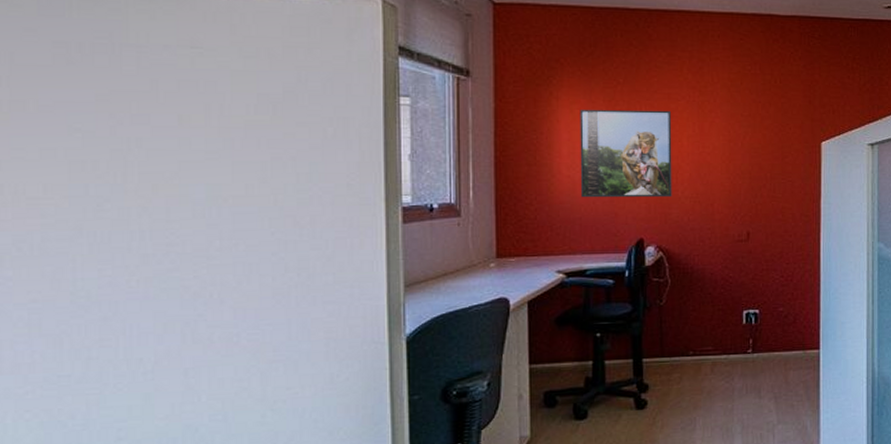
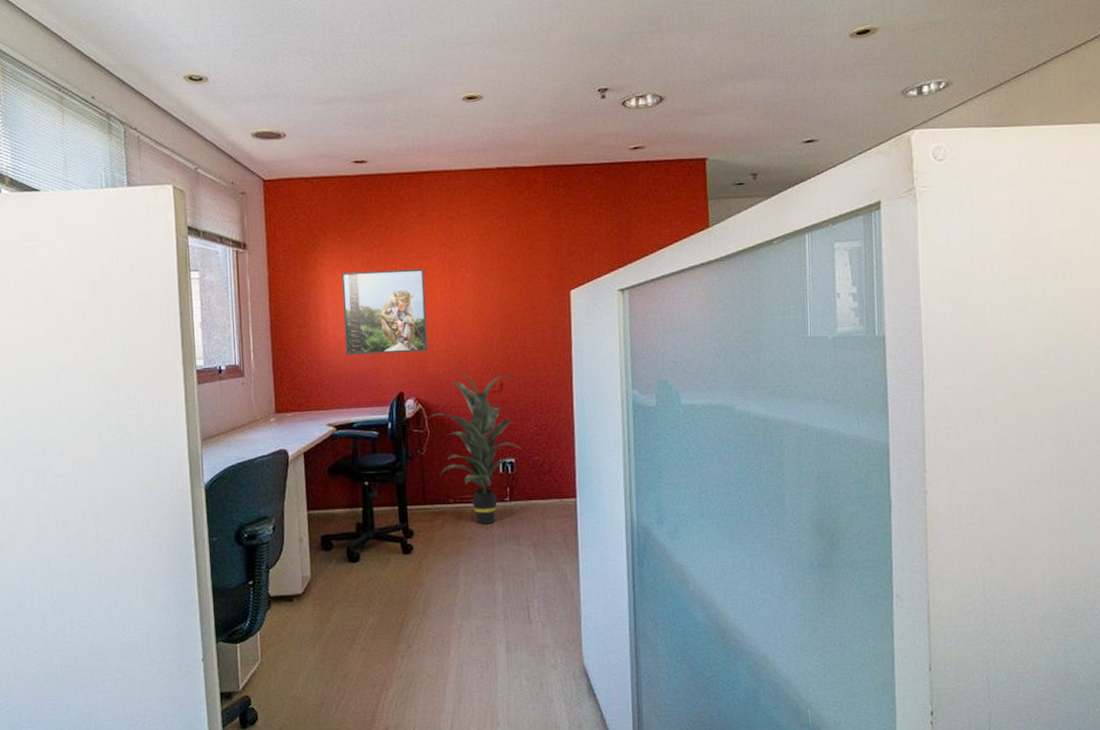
indoor plant: none [670,216,766,378] -> present [429,369,521,525]

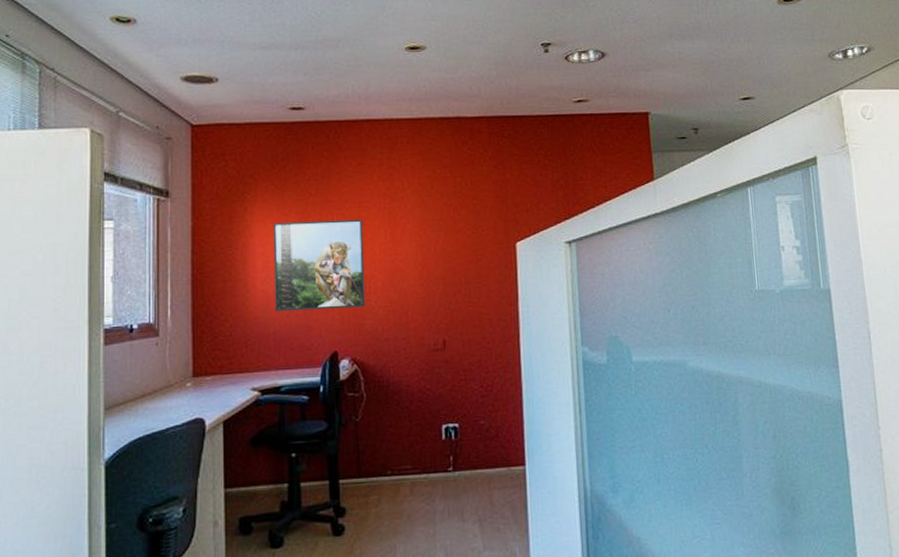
indoor plant: present [429,369,521,525] -> none [365,326,466,499]

